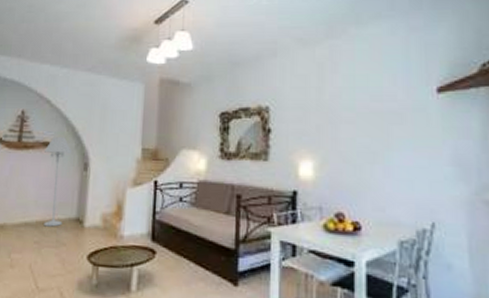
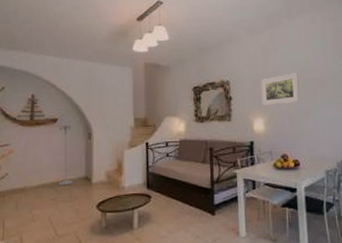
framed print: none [312,101,367,144] -> present [261,72,300,106]

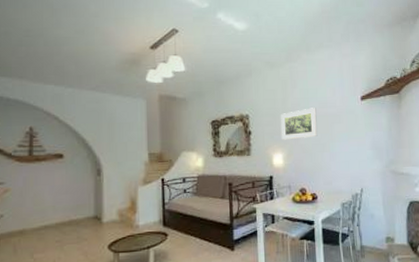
floor lamp: present [54,114,77,186] -> none [57,149,84,227]

